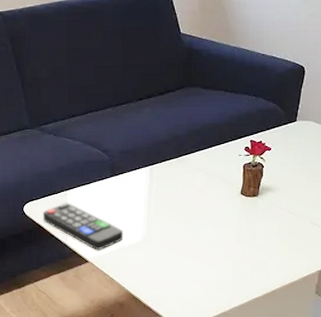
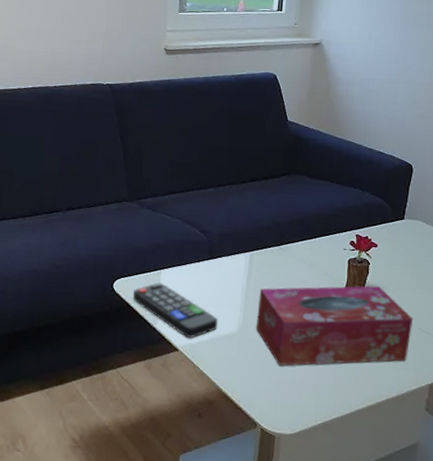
tissue box: none [159,187,305,266] -> present [256,286,414,366]

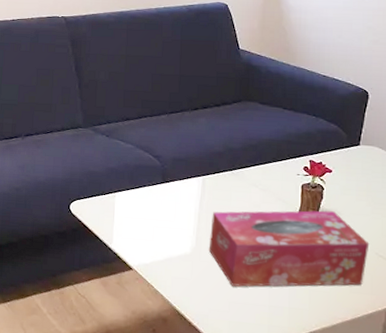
remote control: present [132,282,218,338] -> none [88,205,172,258]

